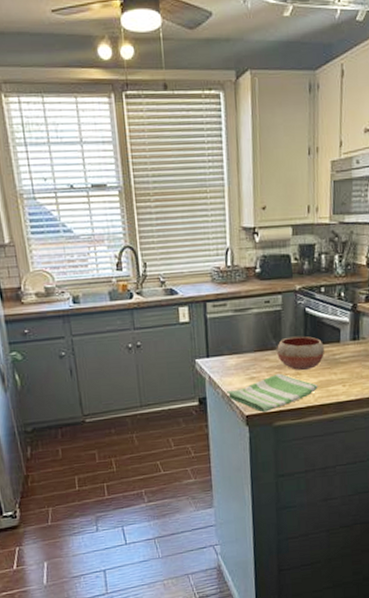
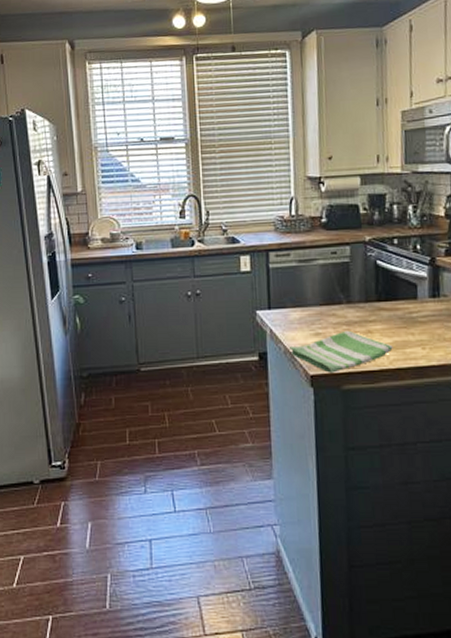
bowl: present [277,336,324,371] -> none [345,290,399,329]

